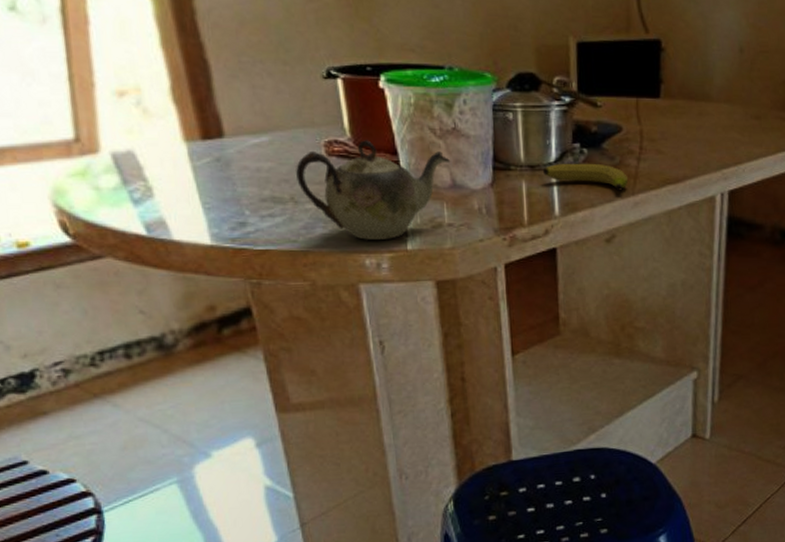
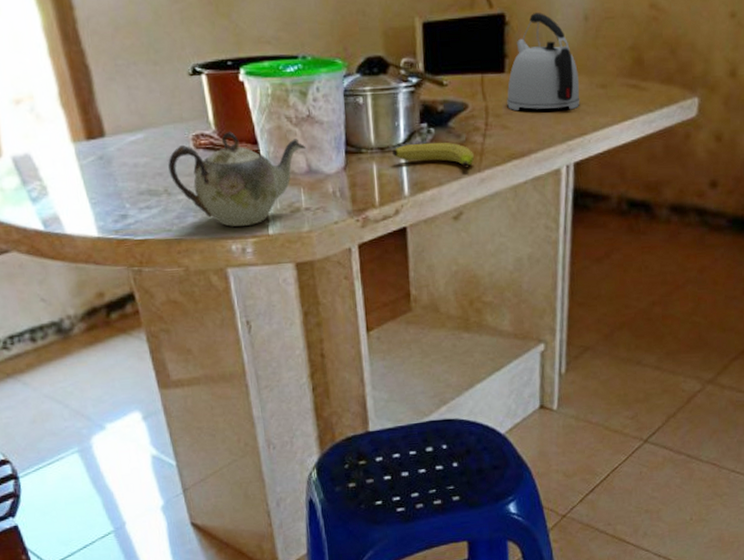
kettle: none [662,41,735,139] -> present [507,13,580,110]

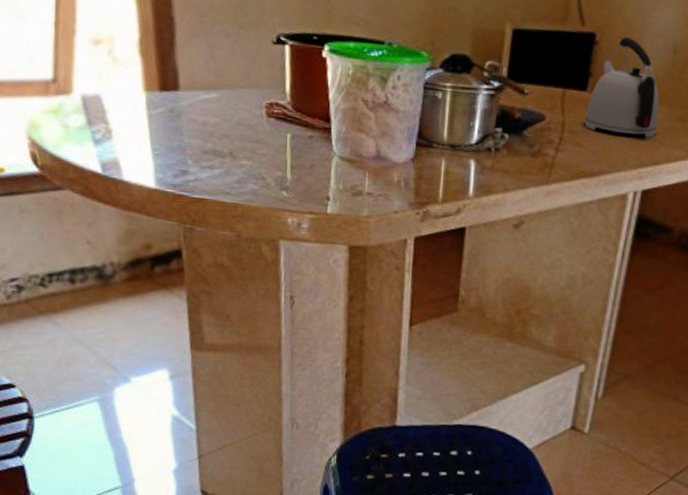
teapot: present [168,132,307,227] -> none [237,105,378,202]
fruit: present [393,142,475,168] -> none [463,146,545,179]

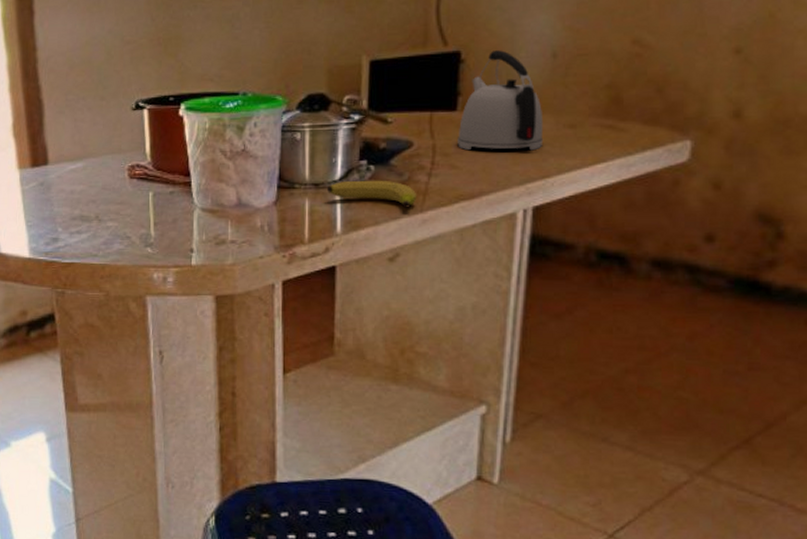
fruit: none [463,146,545,179] -> present [327,180,417,208]

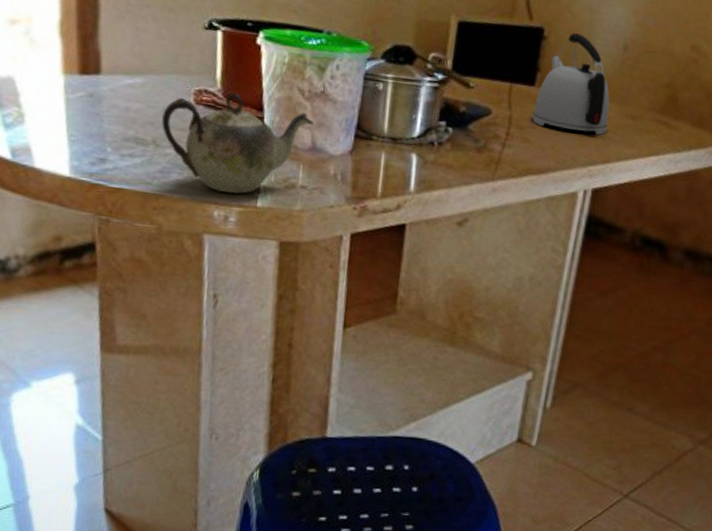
teapot: none [102,163,238,255] -> present [161,93,315,194]
fruit: present [327,180,417,208] -> none [405,139,491,175]

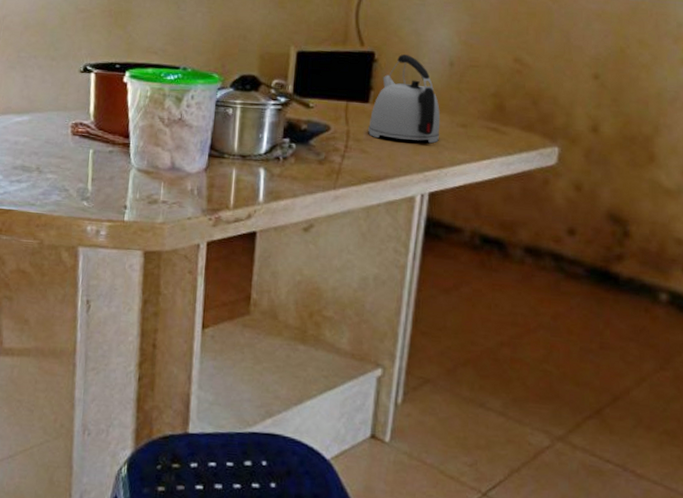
teapot: present [161,93,315,194] -> none [44,124,173,210]

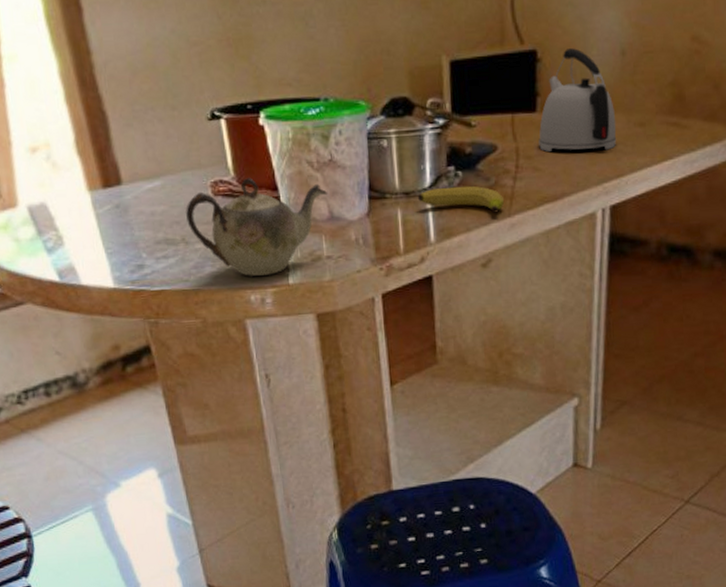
teapot: none [44,124,173,210] -> present [186,178,328,276]
fruit: none [253,155,332,184] -> present [418,186,505,213]

